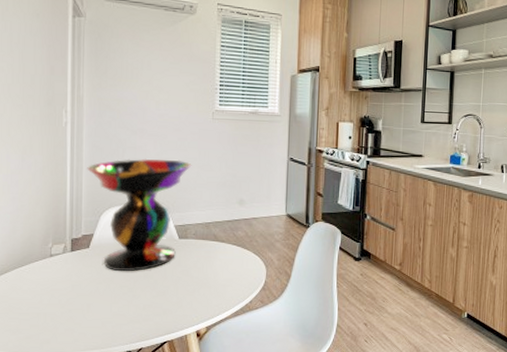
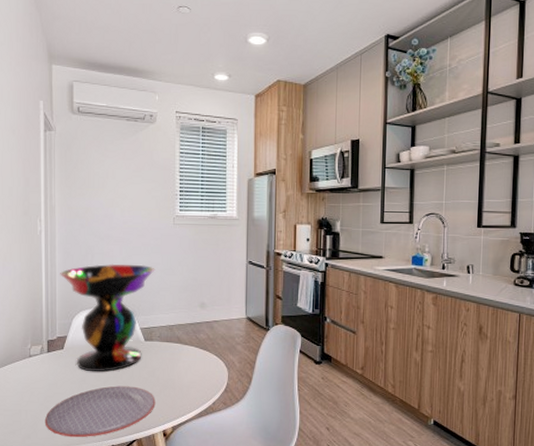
plate: none [66,285,189,341] -> present [44,386,156,438]

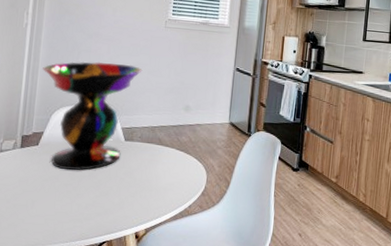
plate: present [44,386,156,438] -> none [9,185,131,238]

